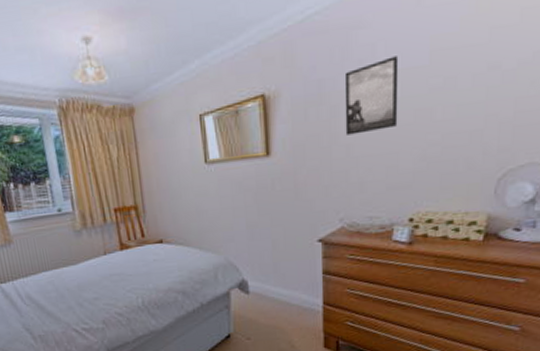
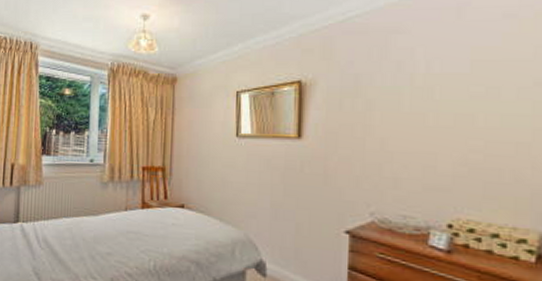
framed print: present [344,56,399,136] -> none [380,61,438,130]

